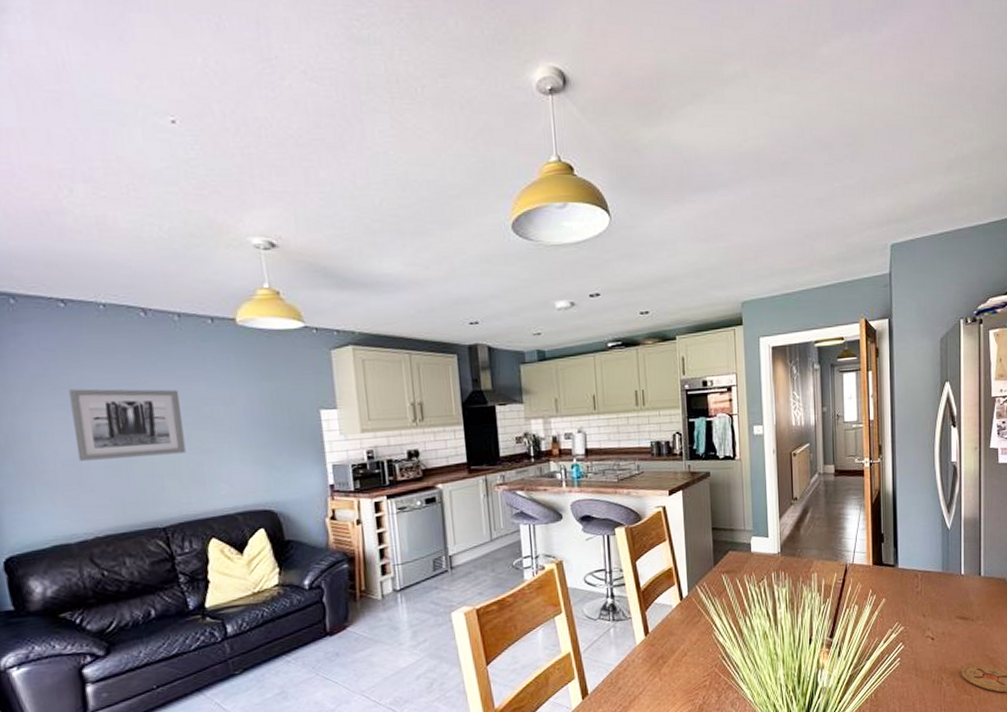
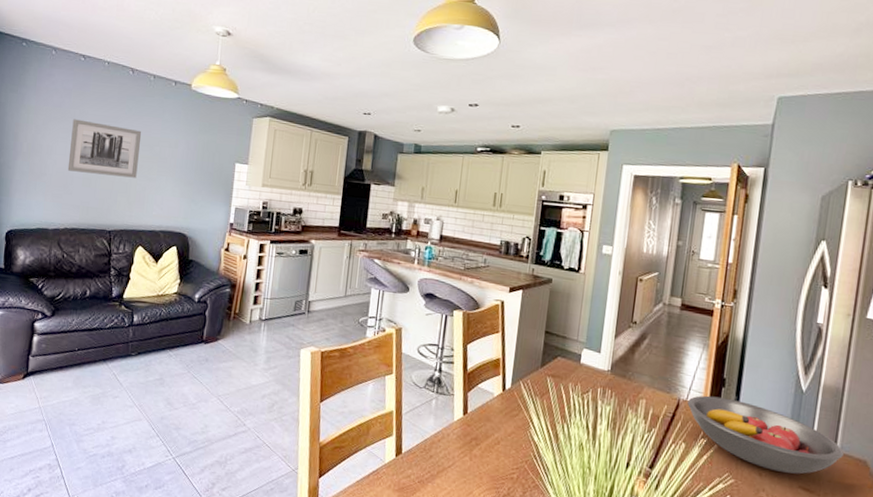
fruit bowl: none [854,551,987,609] -> present [687,395,844,474]

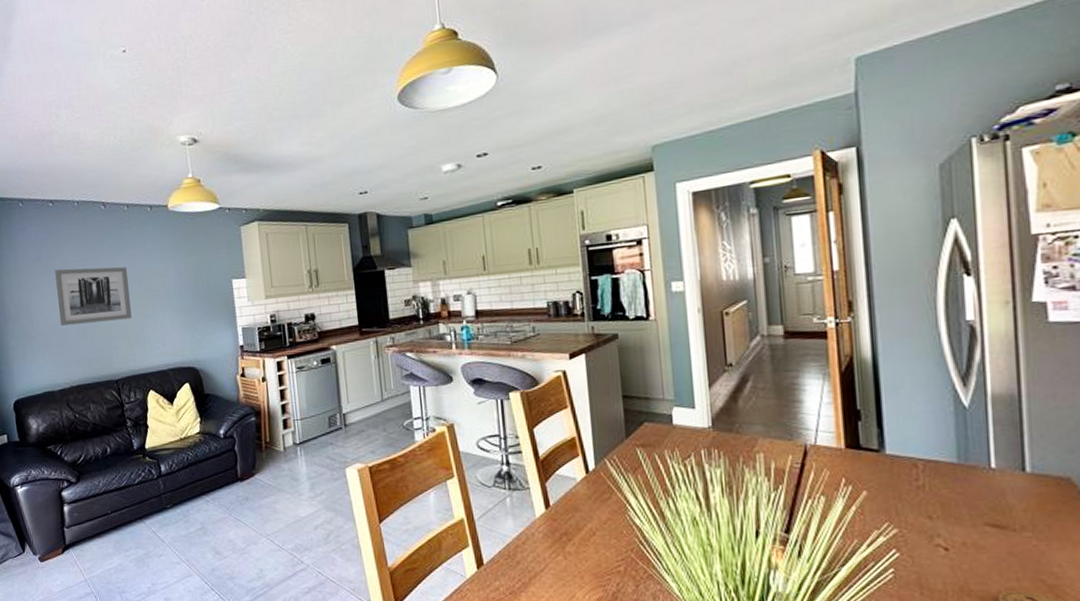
fruit bowl: present [687,395,844,474] -> none [817,433,1037,510]

